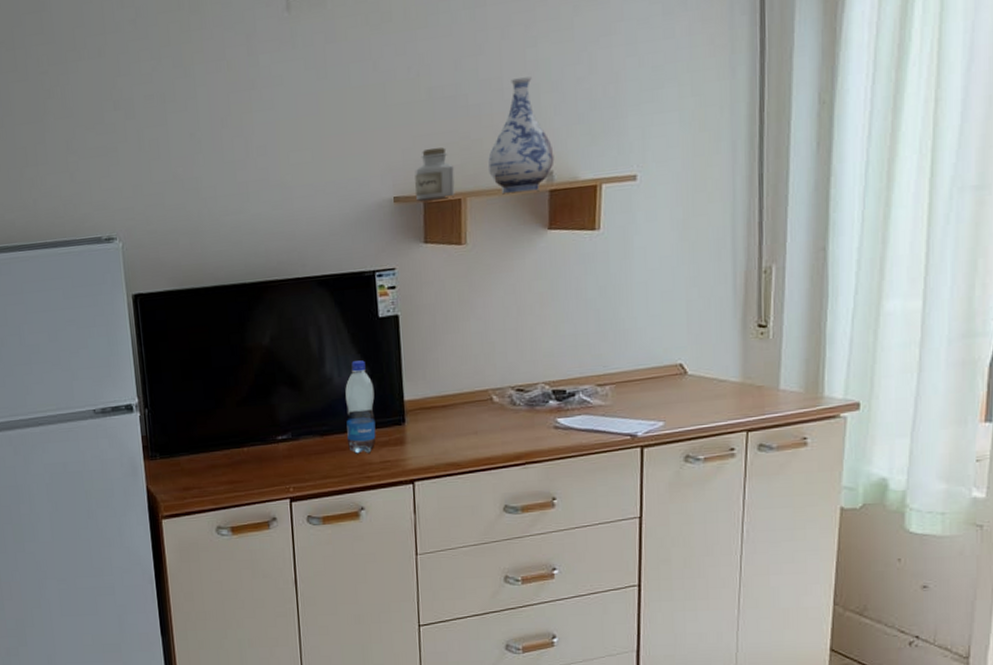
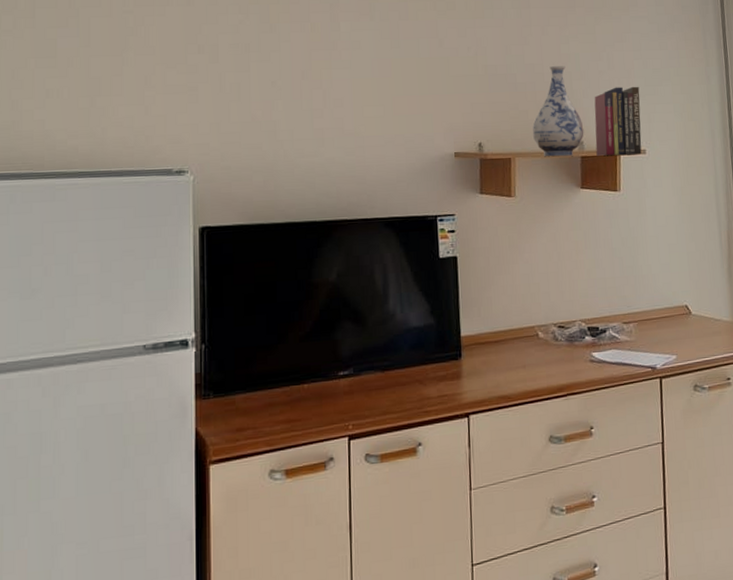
bottle: present [345,360,376,454] -> none [406,298,435,389]
jar: present [414,147,455,202] -> none [472,114,506,158]
books: none [568,92,632,189] -> present [594,86,642,157]

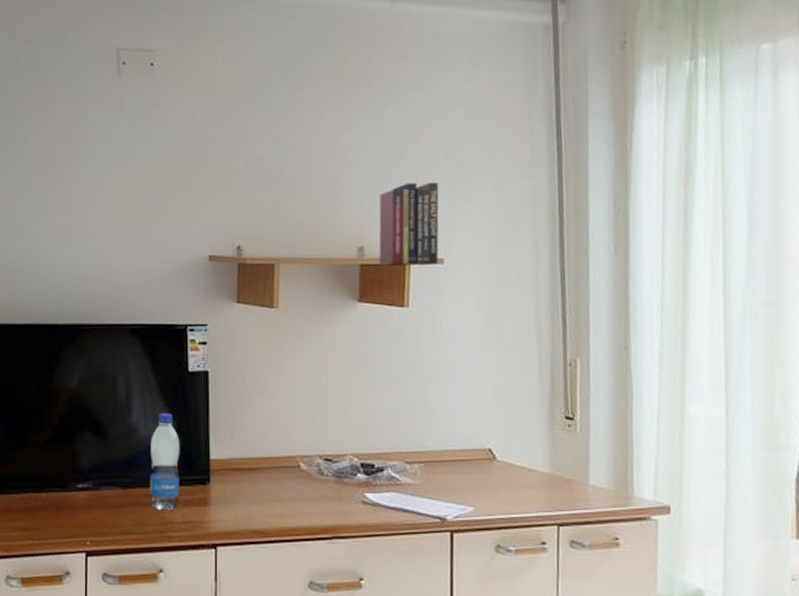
bottle: none [406,298,435,389] -> present [149,413,180,511]
vase: present [532,66,584,157] -> none [300,158,365,264]

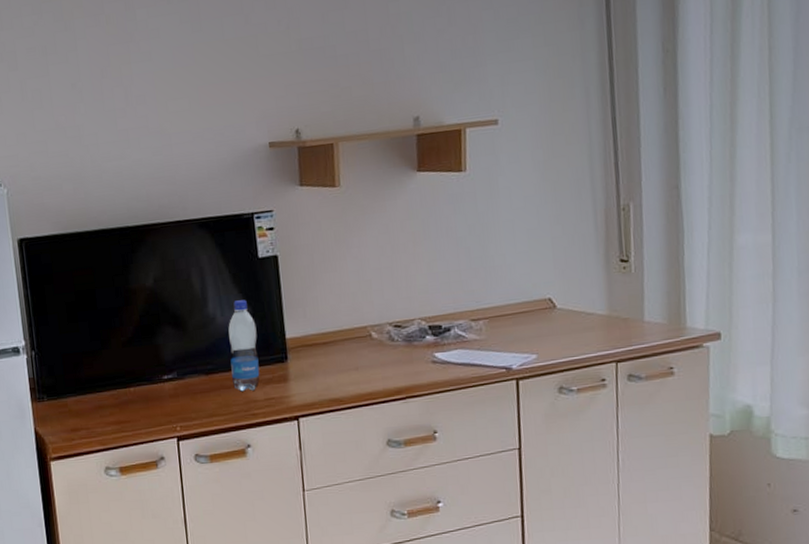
books: present [378,182,439,266] -> none [431,43,493,134]

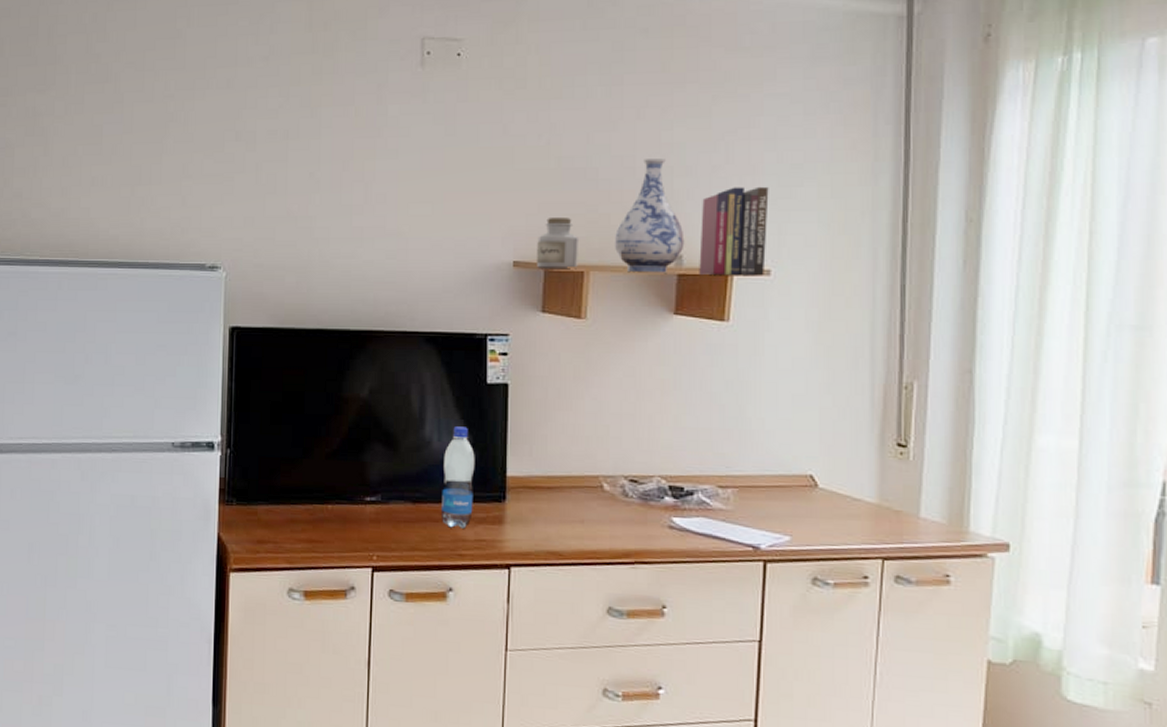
jar: none [288,95,328,147] -> present [536,216,580,270]
vase: none [356,28,420,139] -> present [614,158,685,273]
books: none [431,43,493,134] -> present [699,186,769,276]

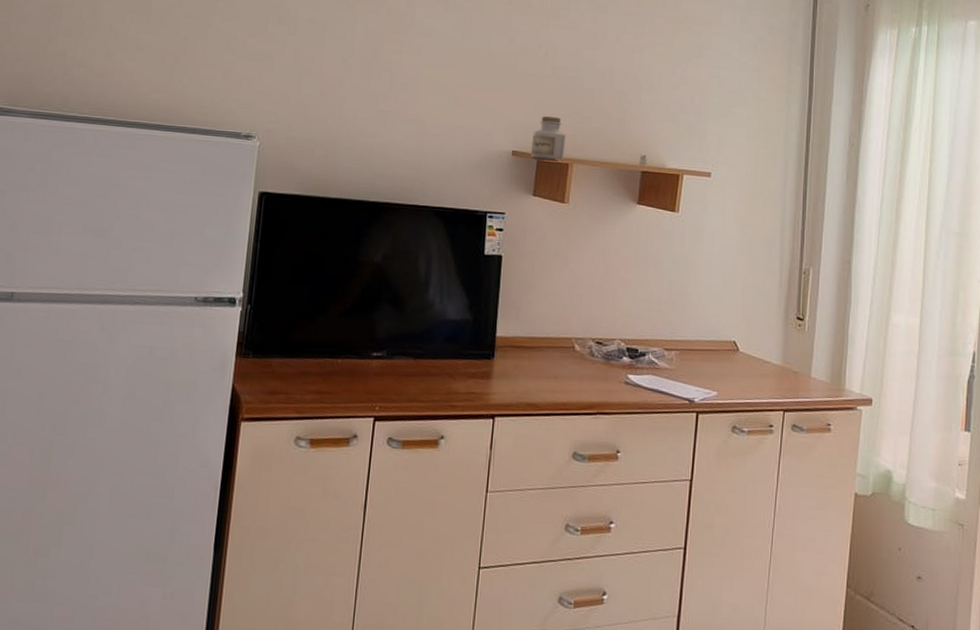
bottle: present [440,426,475,529] -> none [437,291,471,382]
vase: present [614,158,685,273] -> none [593,75,648,169]
books: present [699,186,769,276] -> none [658,103,712,177]

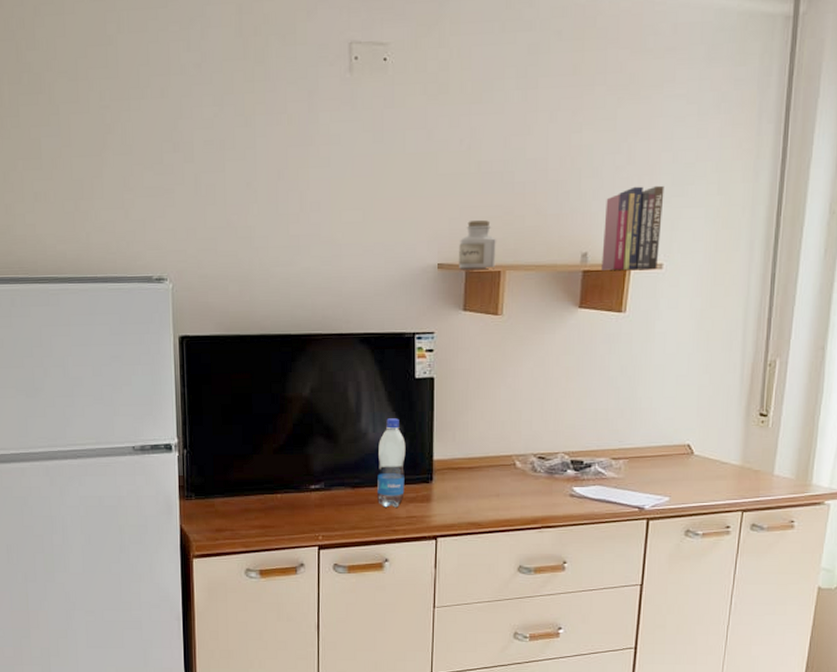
bottle: none [437,291,471,382] -> present [376,418,406,508]
books: none [658,103,712,177] -> present [601,185,664,272]

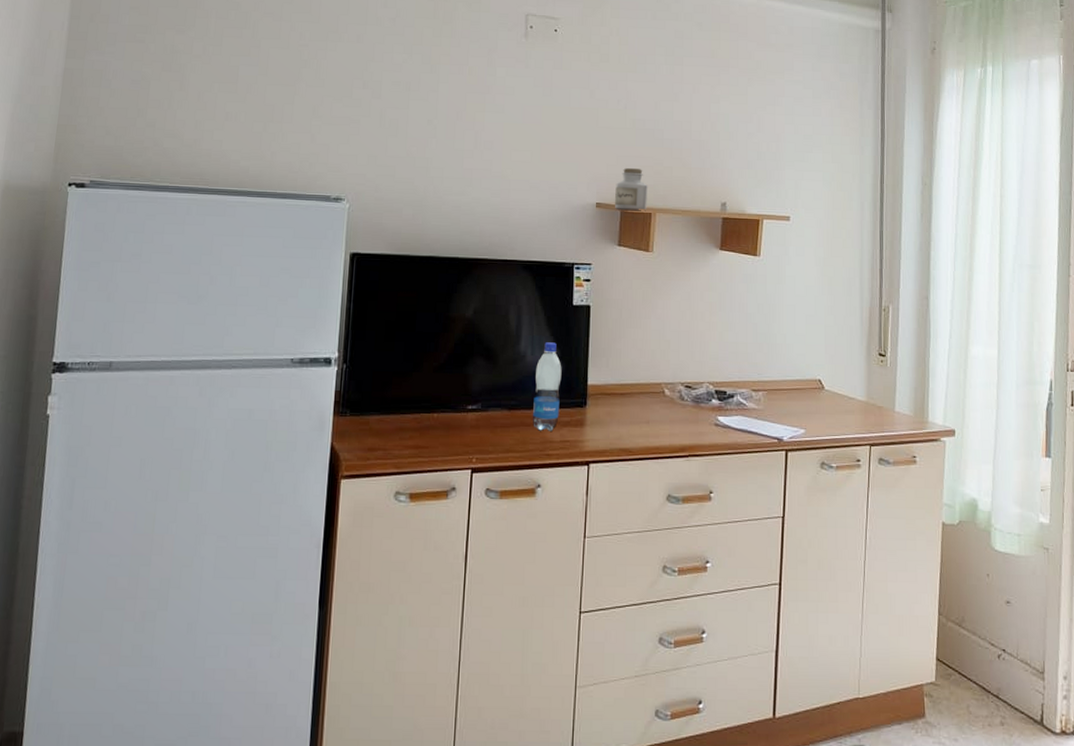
books: present [601,185,664,272] -> none [738,150,789,221]

